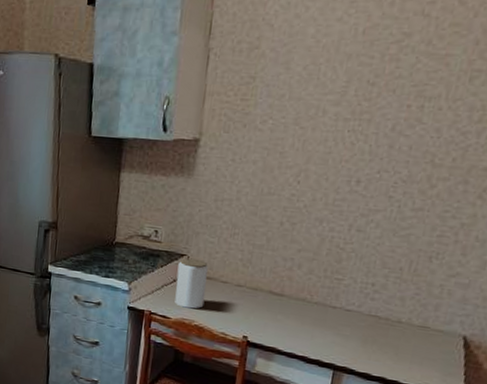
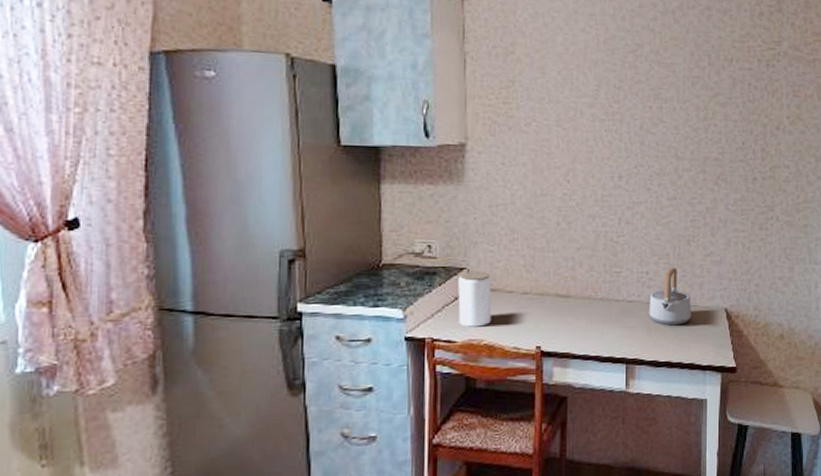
teapot: none [367,283,423,344] -> present [648,268,691,326]

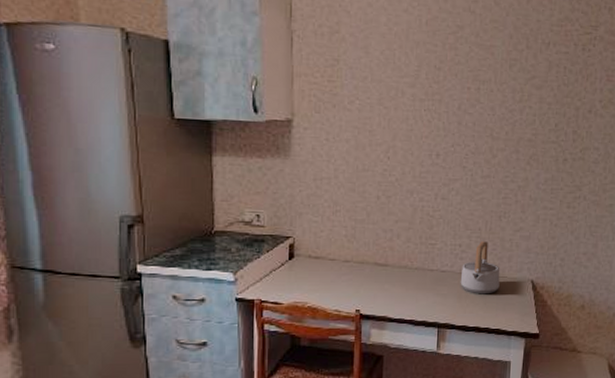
jar: present [458,272,492,327] -> none [284,241,316,291]

